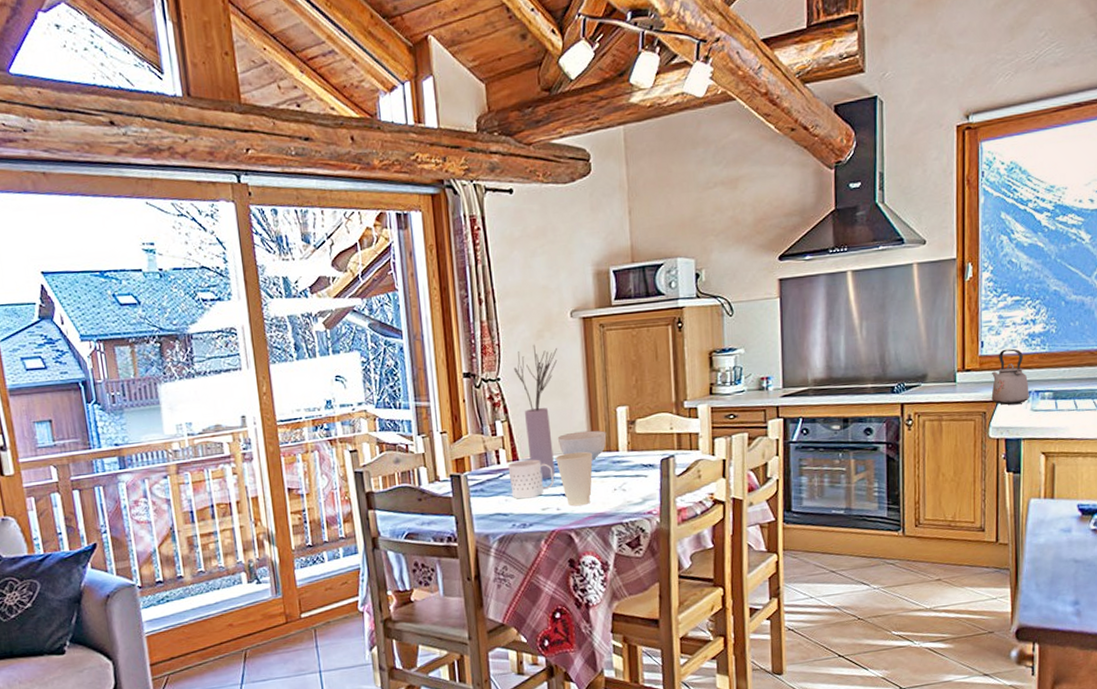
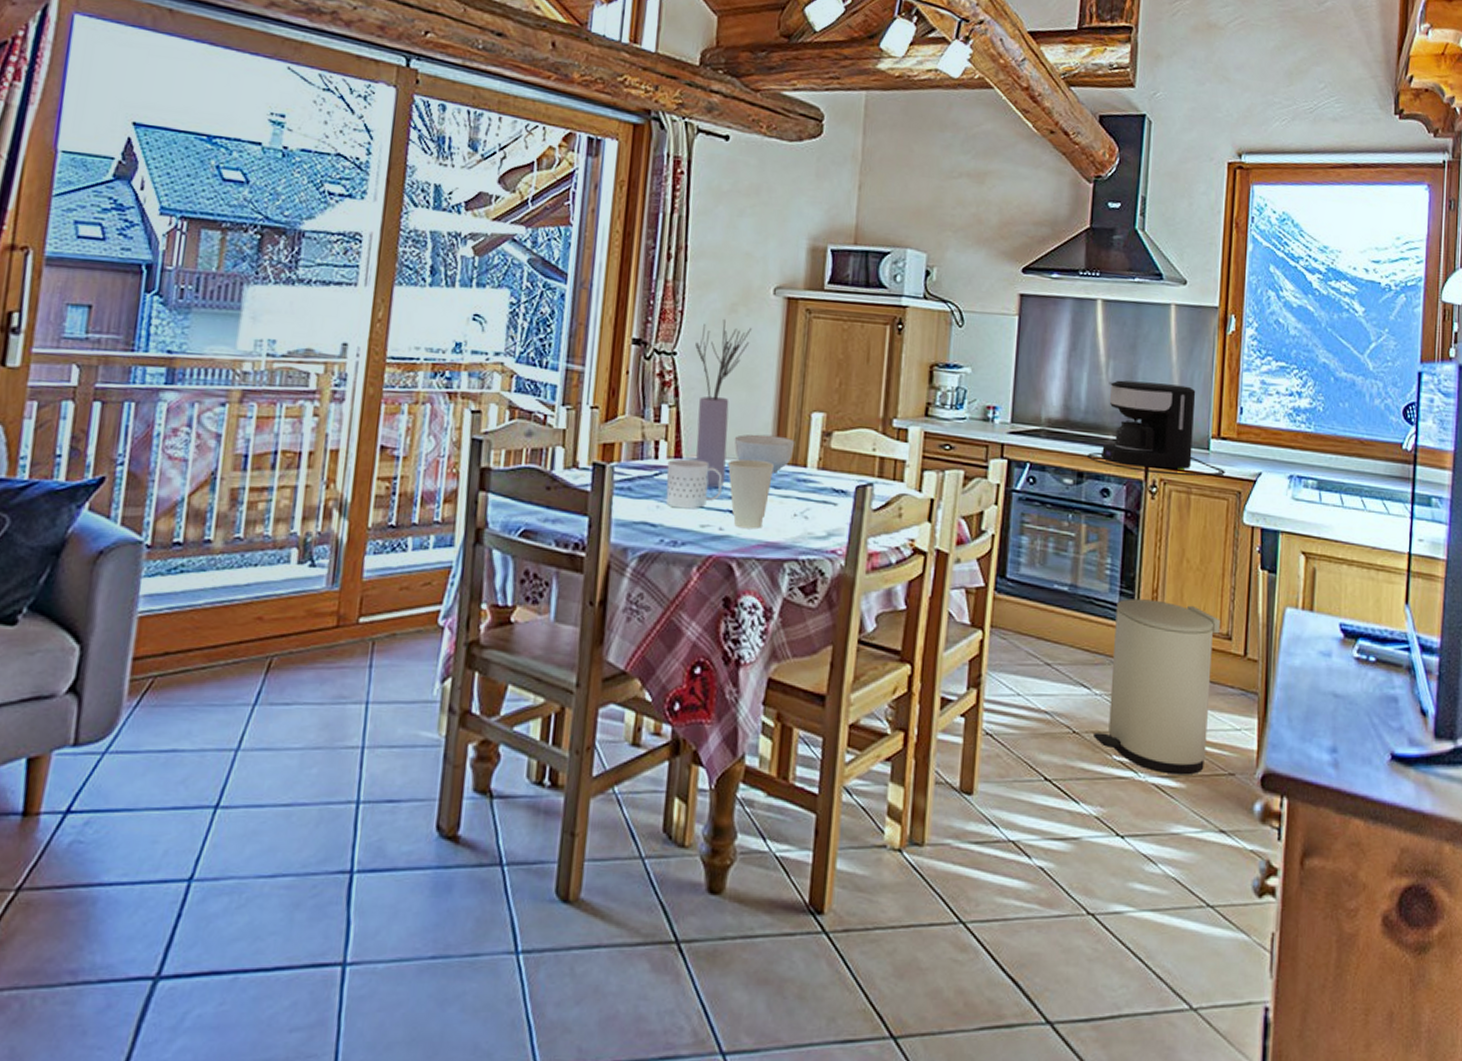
coffee maker: none [849,331,971,410] -> present [1086,380,1225,477]
pedal bin: none [874,509,974,639] -> present [1092,598,1220,775]
kettle: present [991,348,1029,405] -> none [1248,420,1291,488]

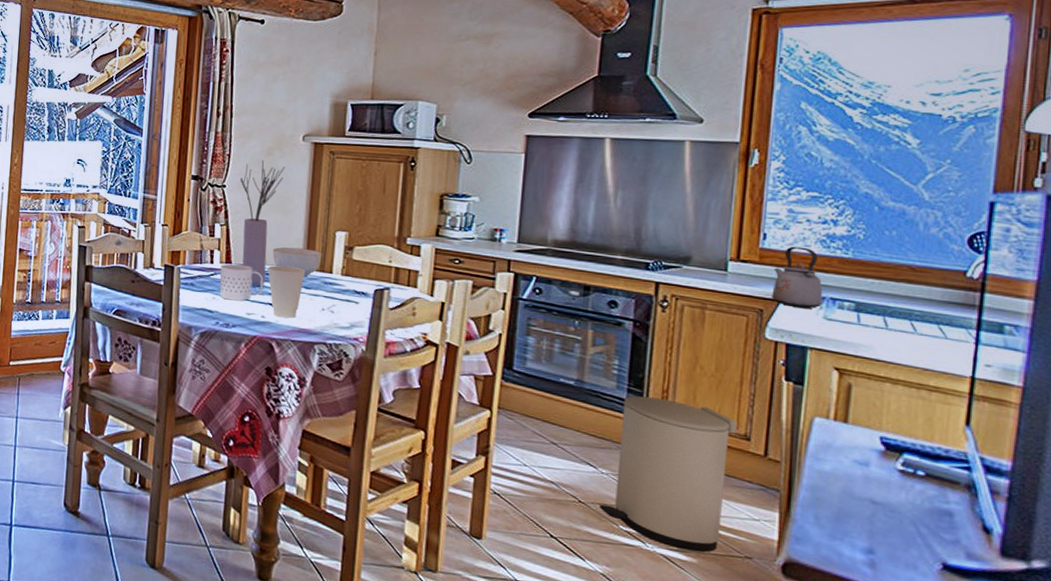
coffee maker: present [1086,380,1225,477] -> none [593,208,745,295]
kettle: none [1248,420,1291,488] -> present [771,246,823,309]

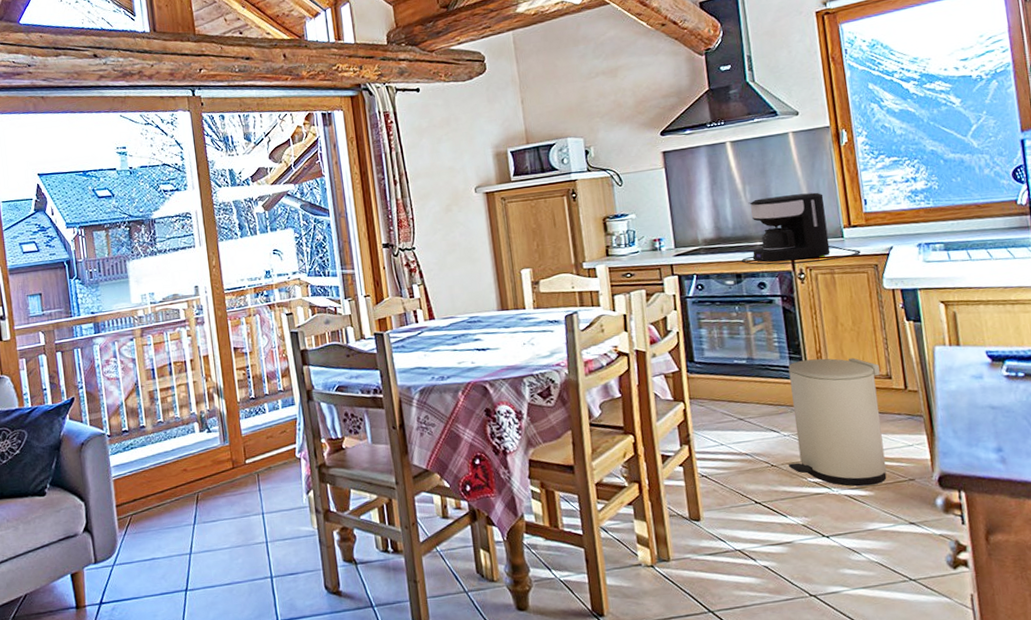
mug: present [219,264,264,301] -> none [425,318,468,354]
vase: present [240,160,286,287] -> none [427,218,469,336]
cup: present [268,265,306,319] -> none [468,310,503,360]
bowl: present [272,247,322,277] -> none [468,290,514,318]
coffee maker: none [593,208,745,295] -> present [741,192,861,265]
kettle: present [771,246,823,309] -> none [878,205,920,257]

